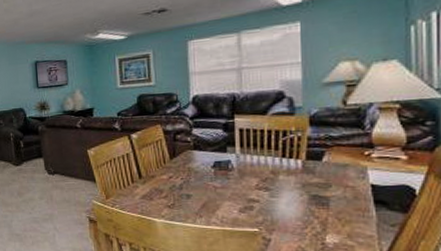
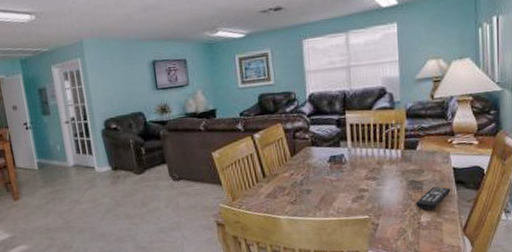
remote control: none [319,205,368,230] -> present [415,187,451,210]

